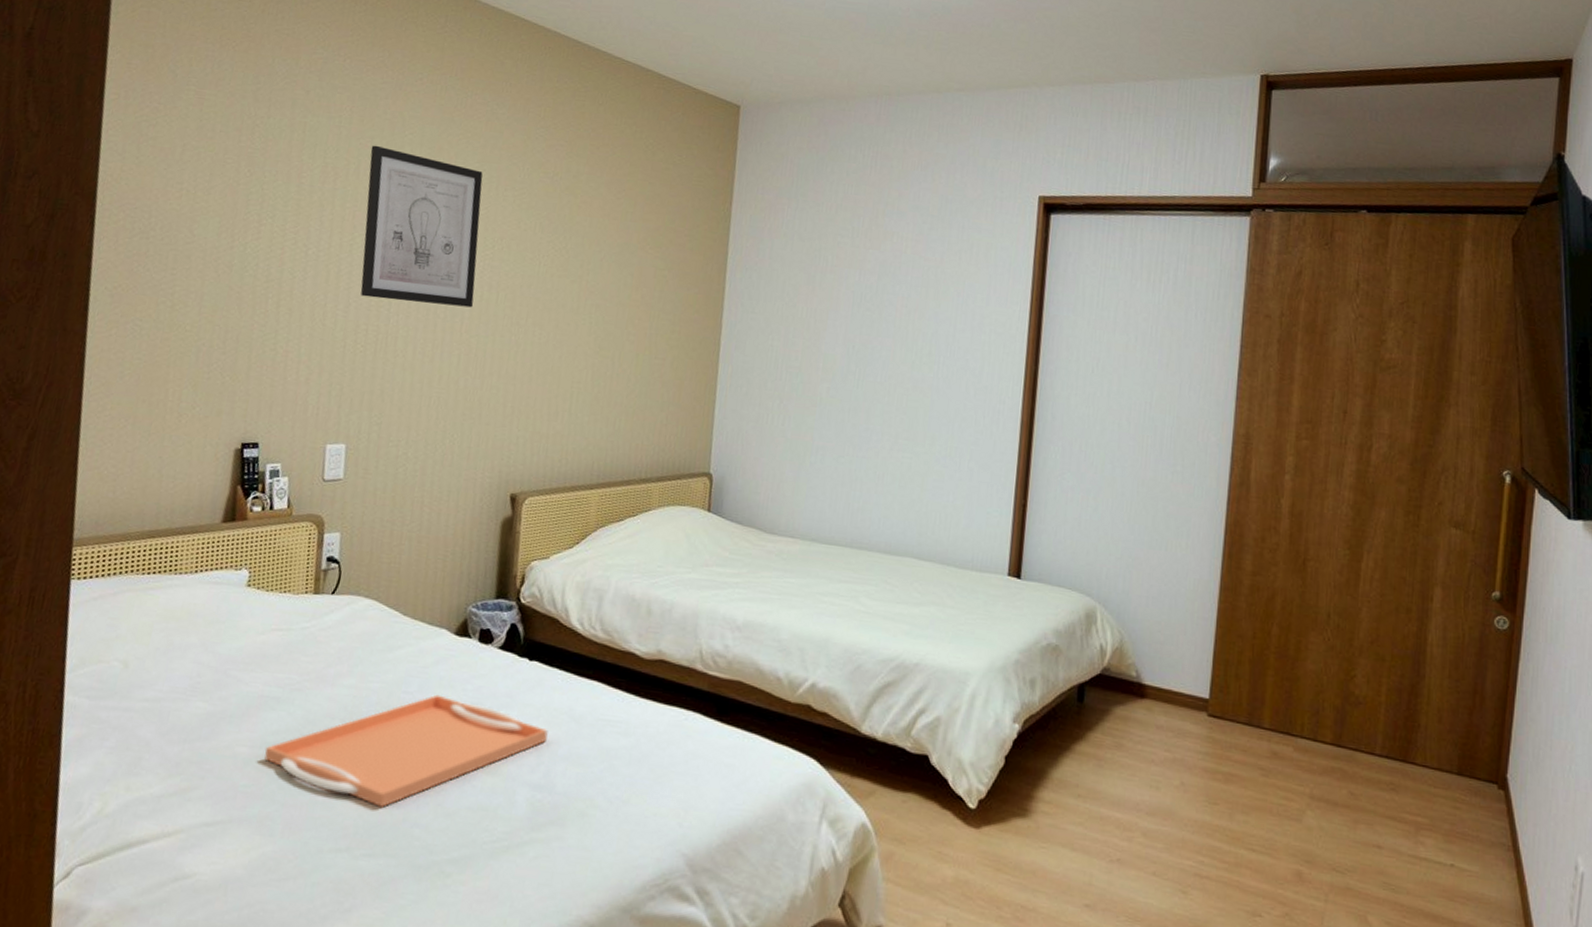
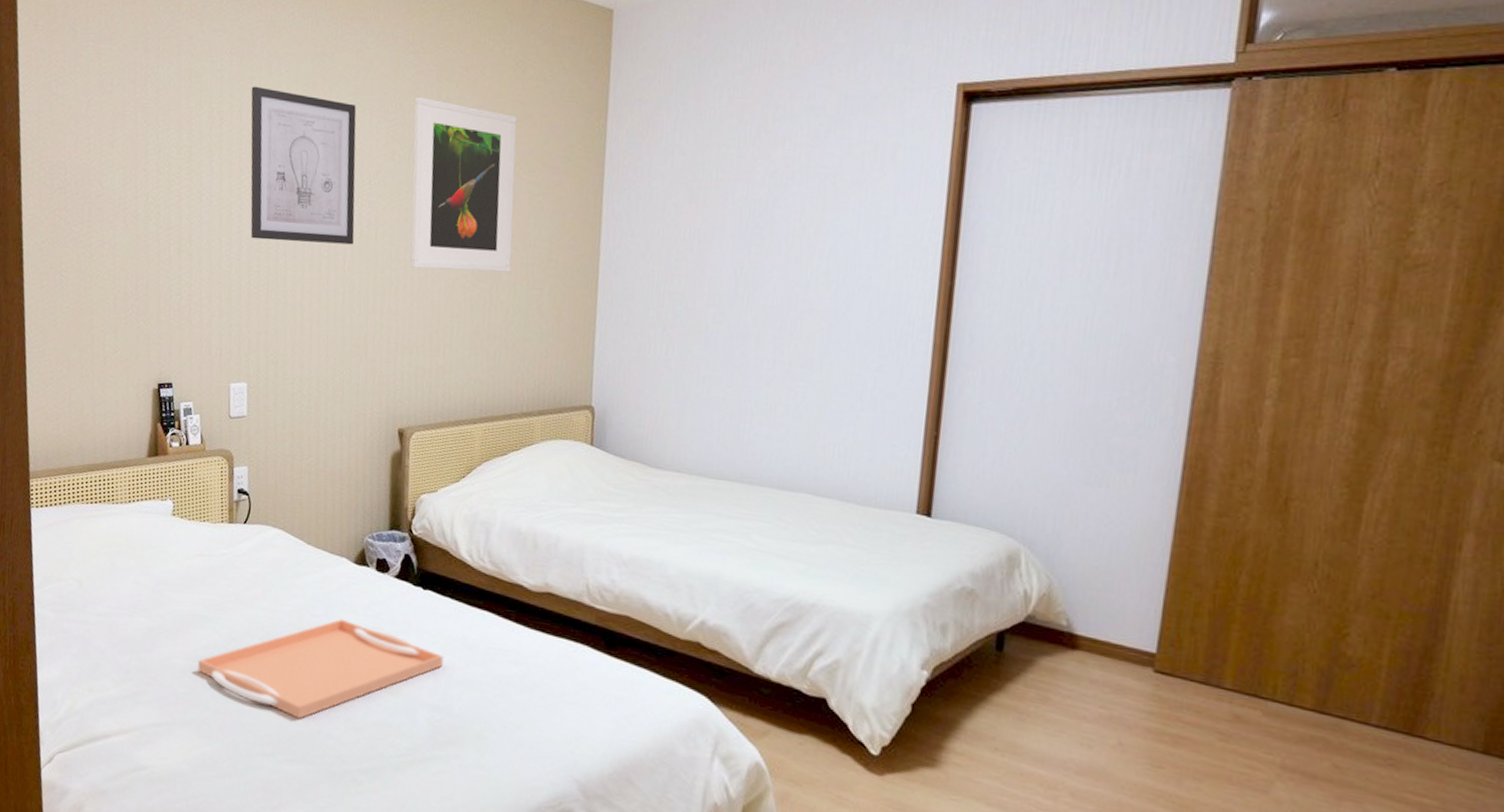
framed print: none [531,169,645,342] -> present [410,96,517,272]

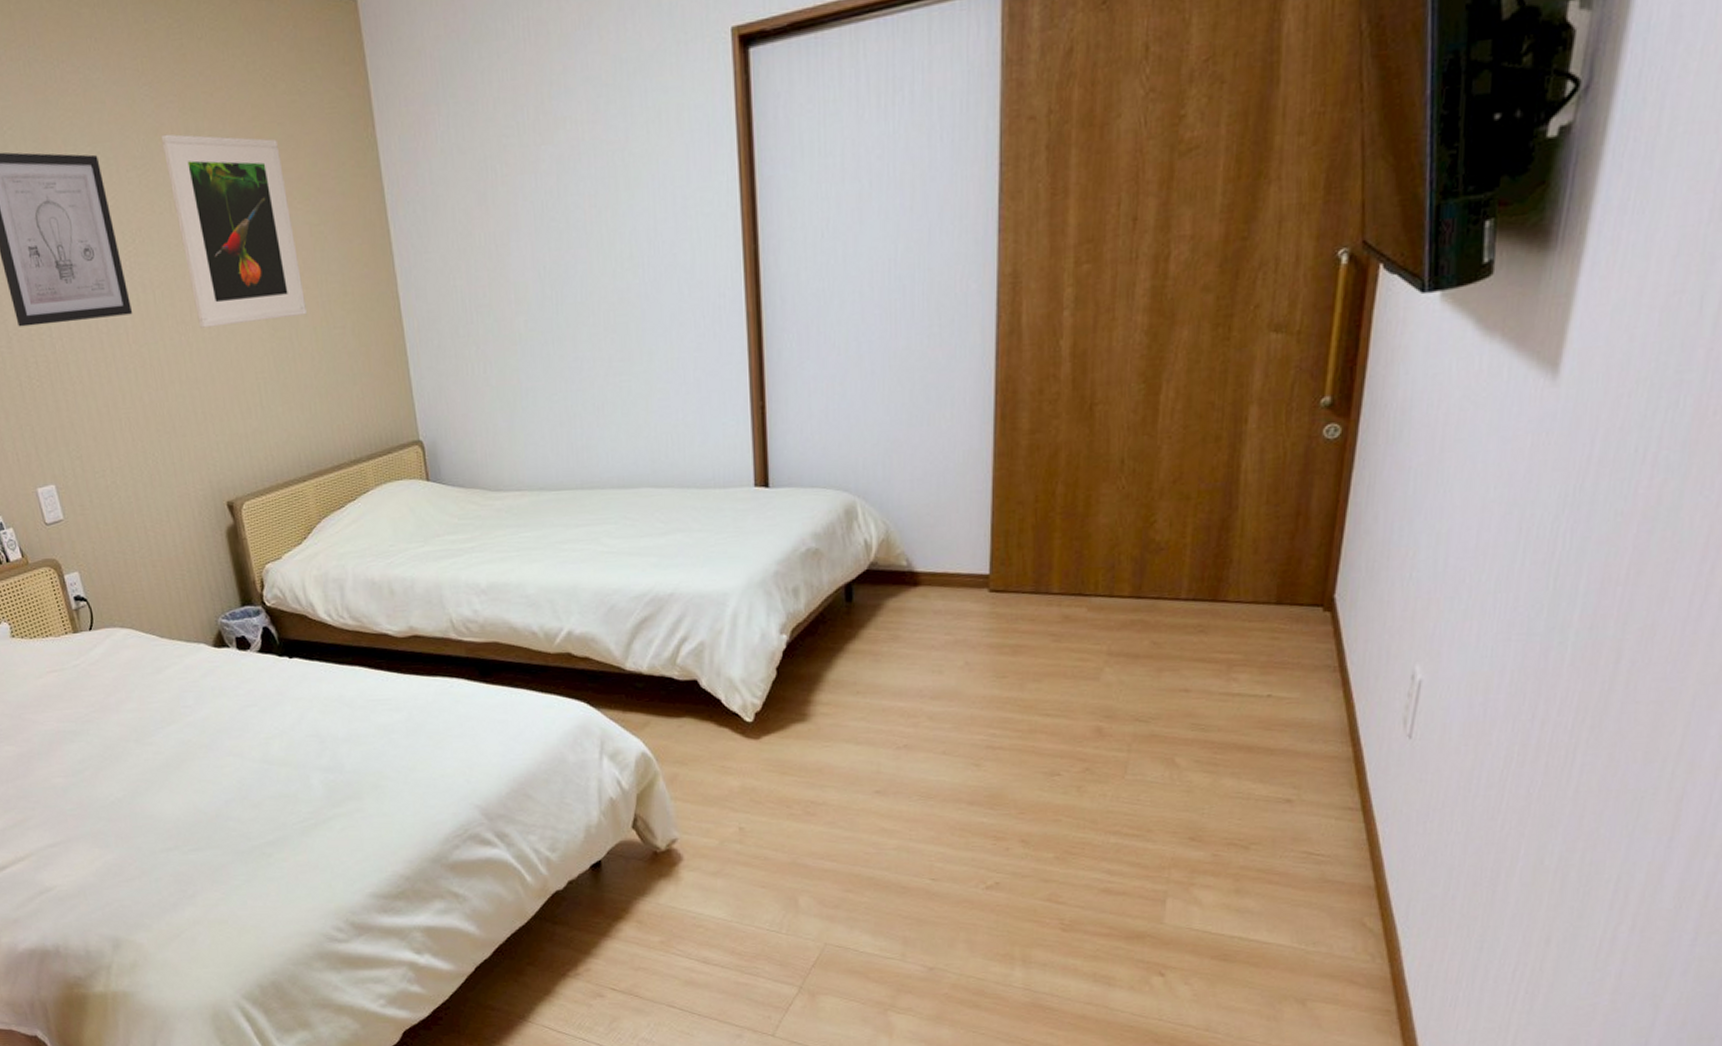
serving tray: present [197,618,444,719] -> none [77,704,325,809]

